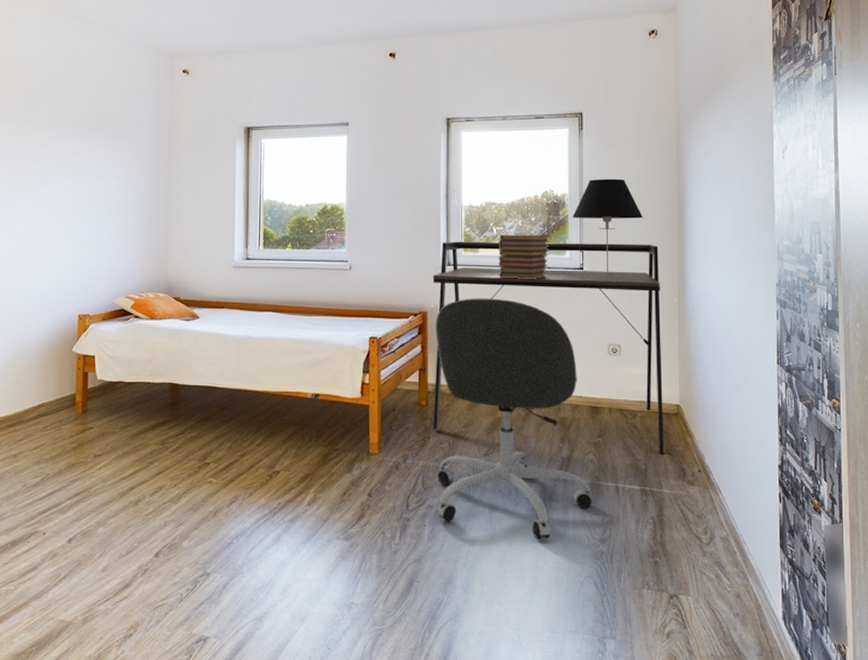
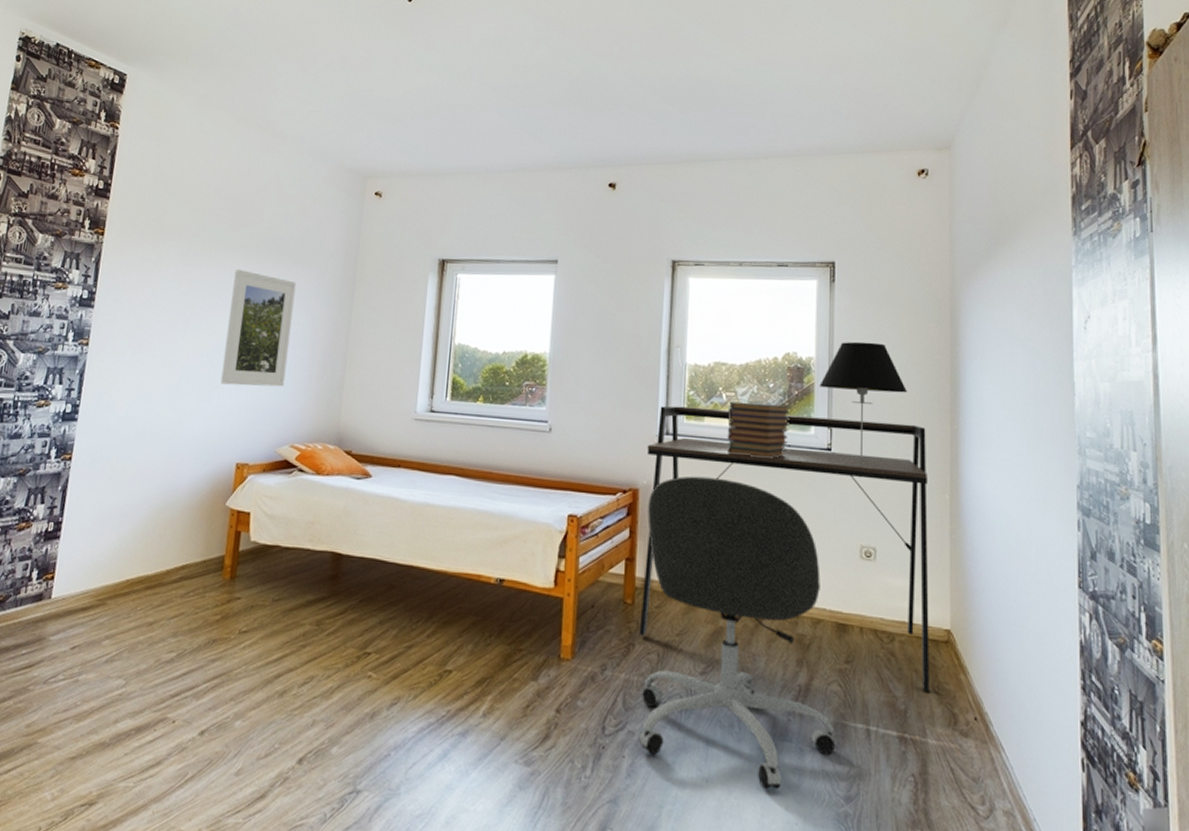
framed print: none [57,146,118,248] -> present [220,270,296,387]

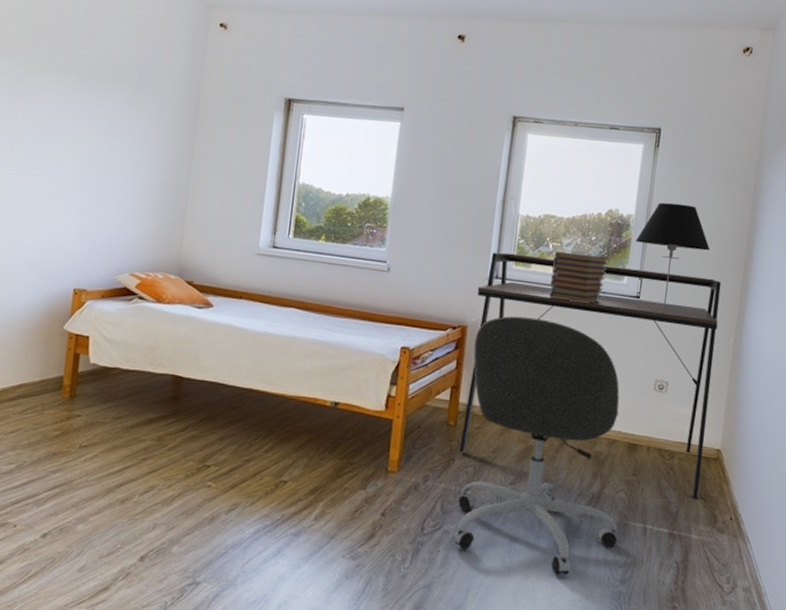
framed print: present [220,270,296,387] -> none [55,93,136,217]

